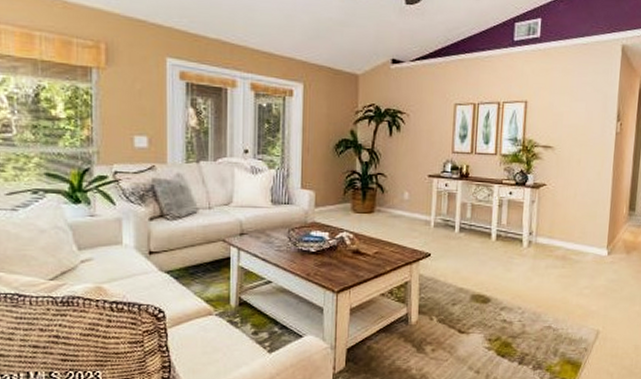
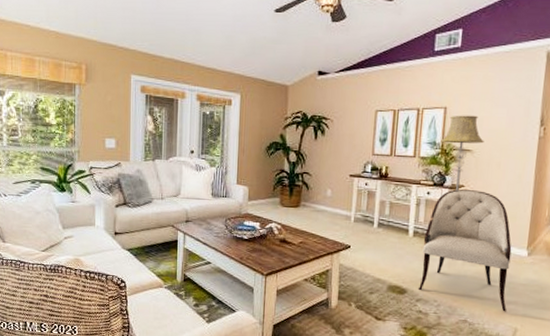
armchair: none [503,188,593,315] -> present [419,189,512,312]
floor lamp: none [522,109,565,190] -> present [441,115,484,191]

